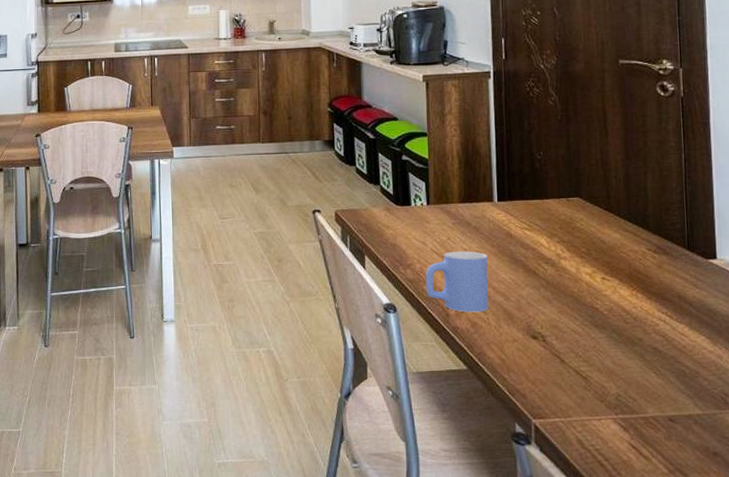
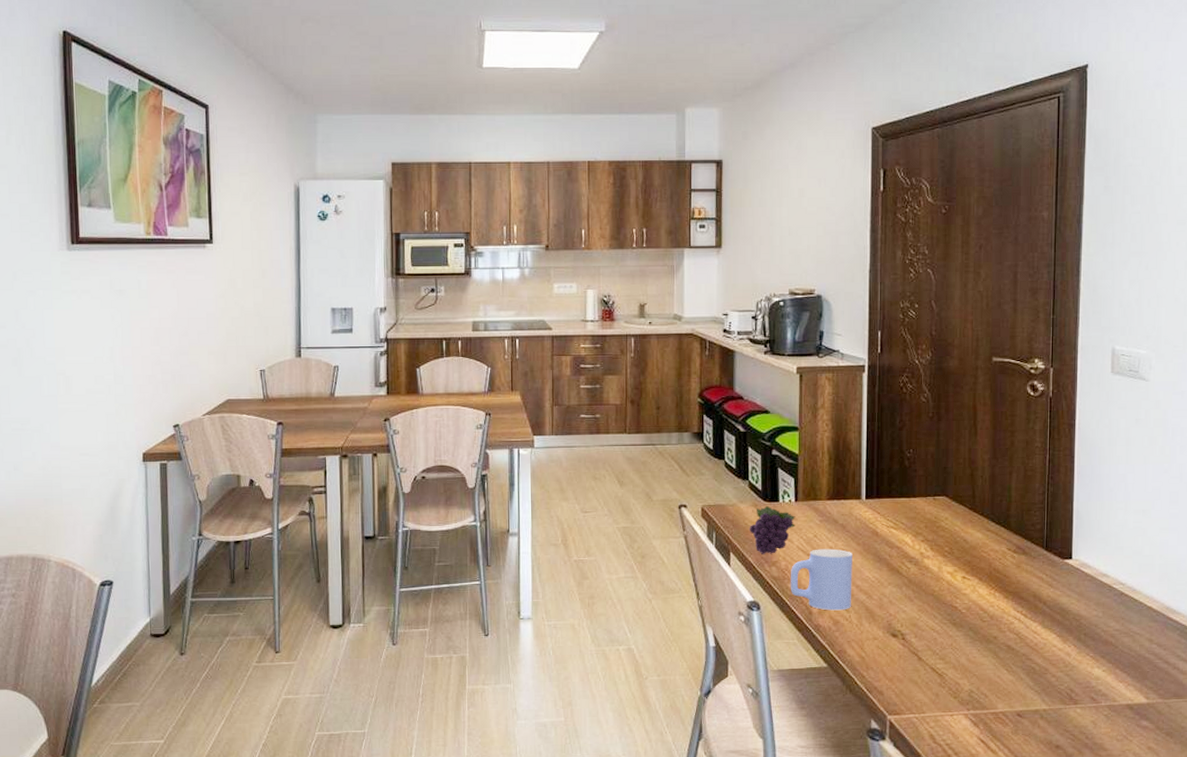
fruit: none [382,210,429,257] -> present [749,506,796,554]

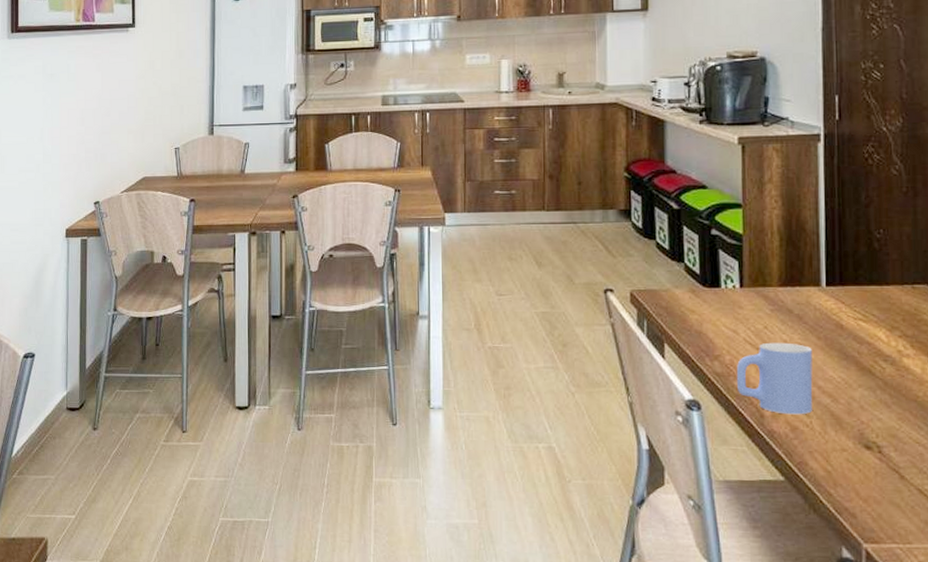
fruit: present [749,506,796,554] -> none [686,292,741,347]

